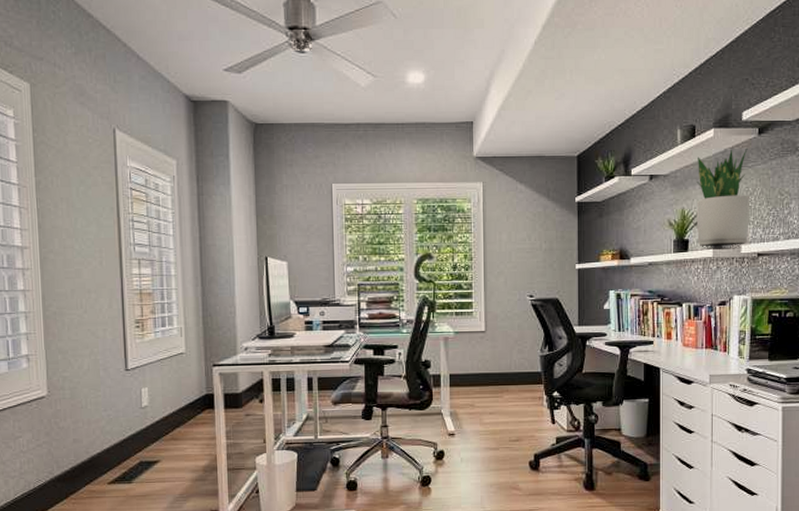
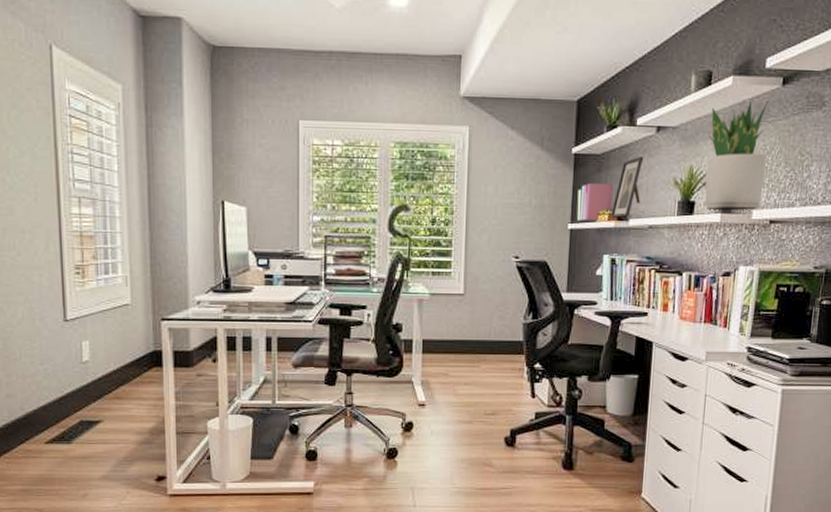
books: none [583,226,615,261] -> present [576,182,614,221]
picture frame: none [613,202,640,257] -> present [610,157,644,218]

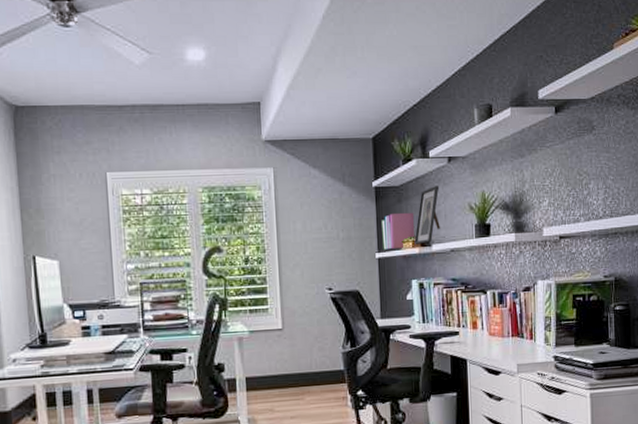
planter: present [705,99,769,211] -> none [495,127,550,231]

